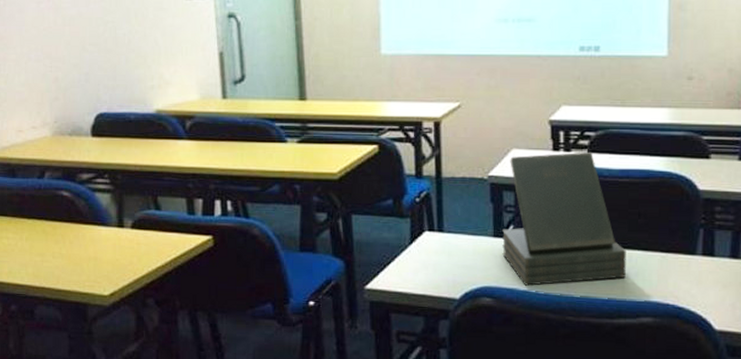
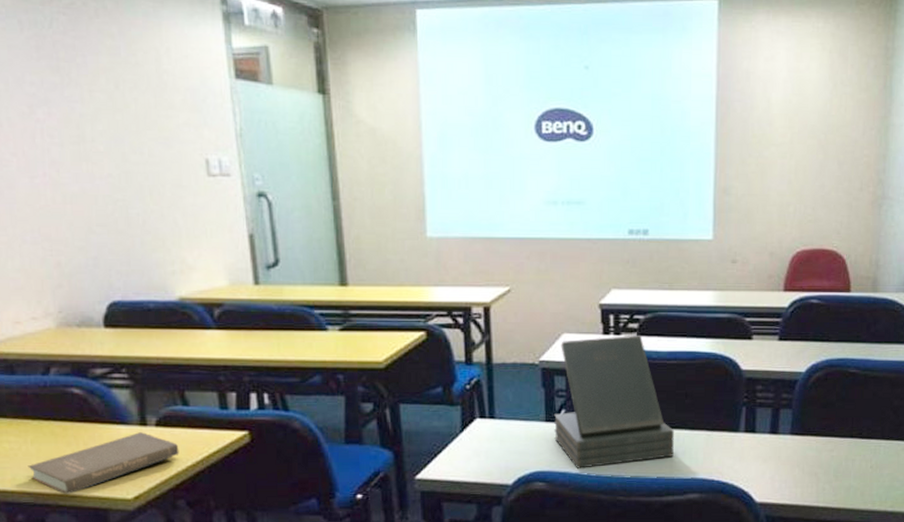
book: none [22,233,151,288] -> present [28,432,179,494]

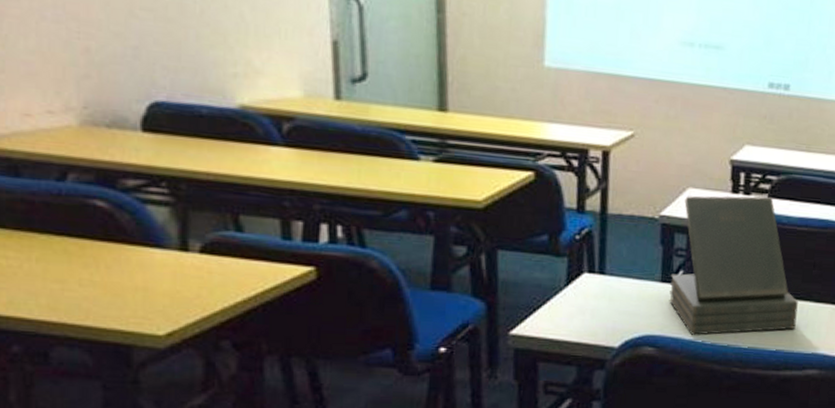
book: present [28,432,179,494] -> none [30,258,228,325]

